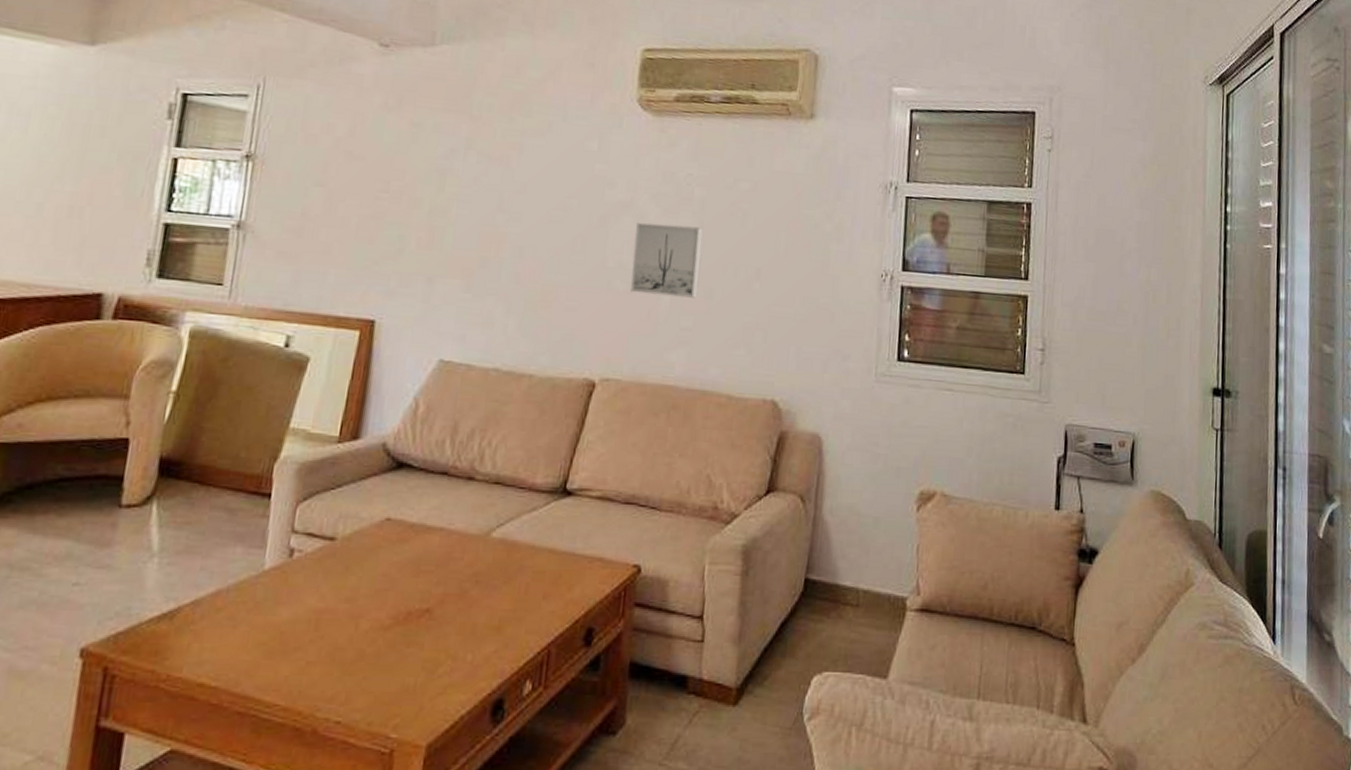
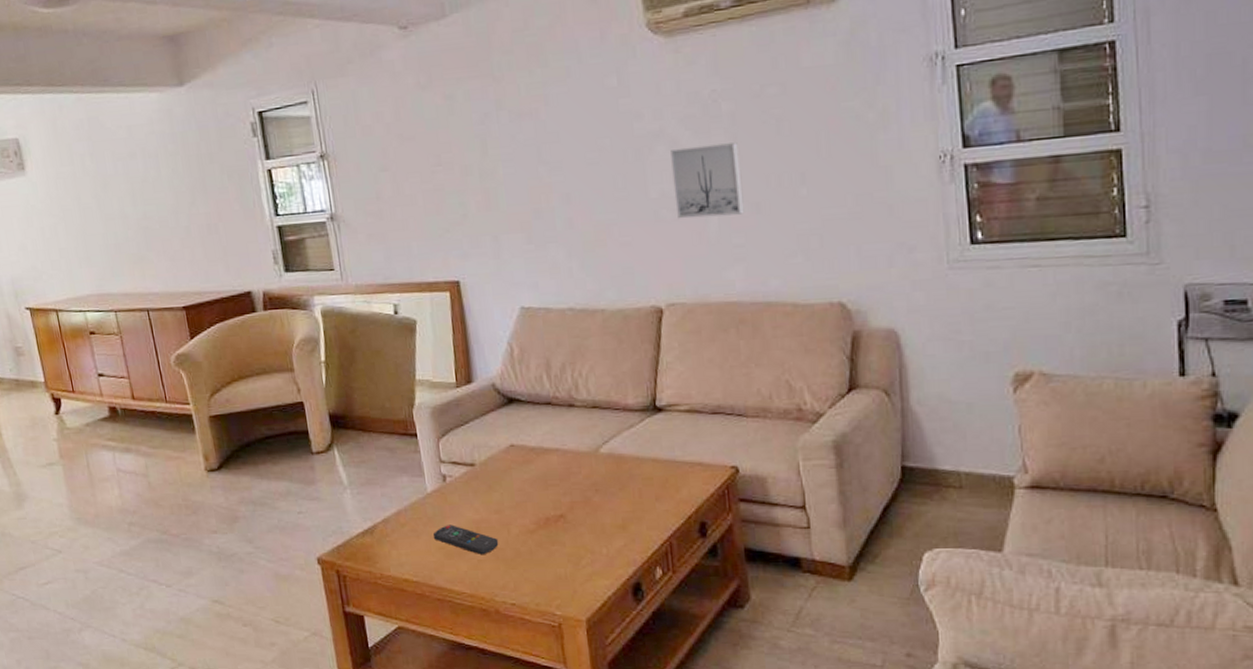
remote control: none [256,613,341,656] -> present [433,525,499,555]

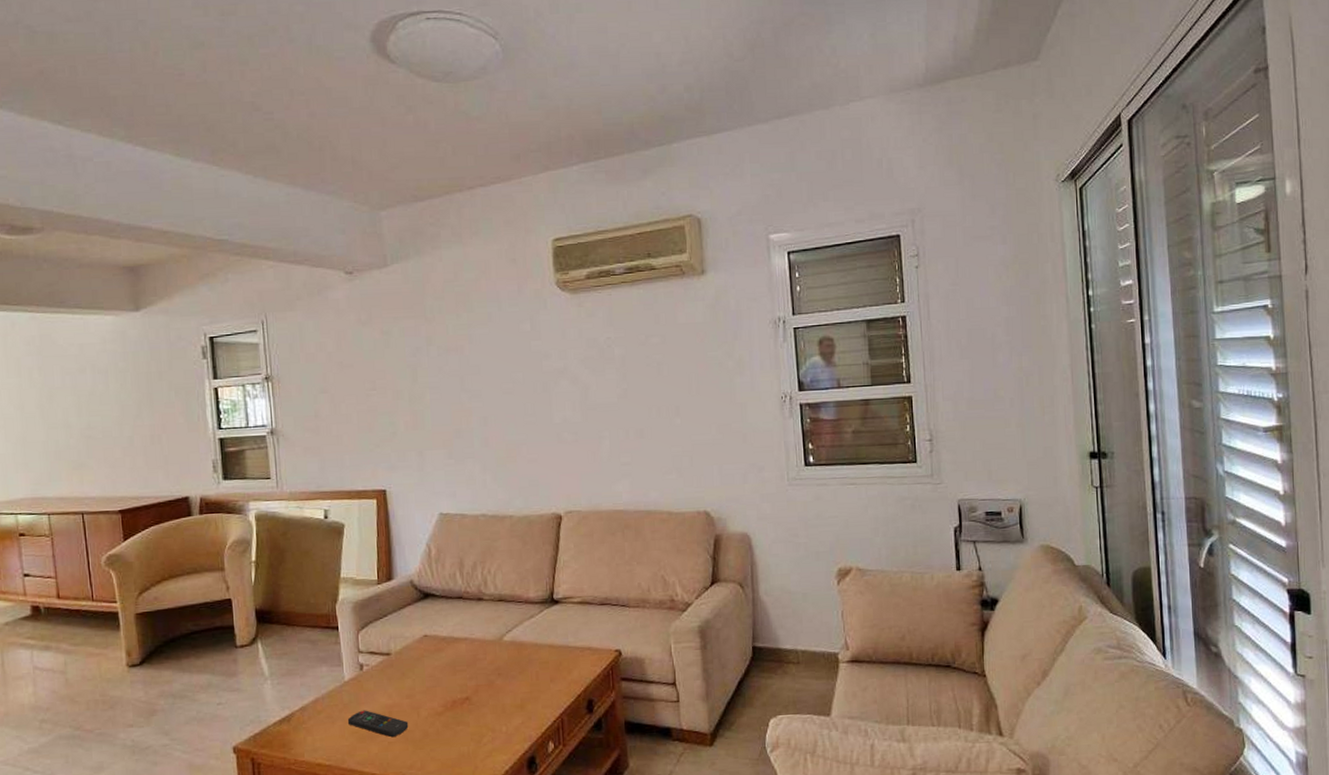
wall art: present [671,142,745,219] -> none [572,380,631,441]

